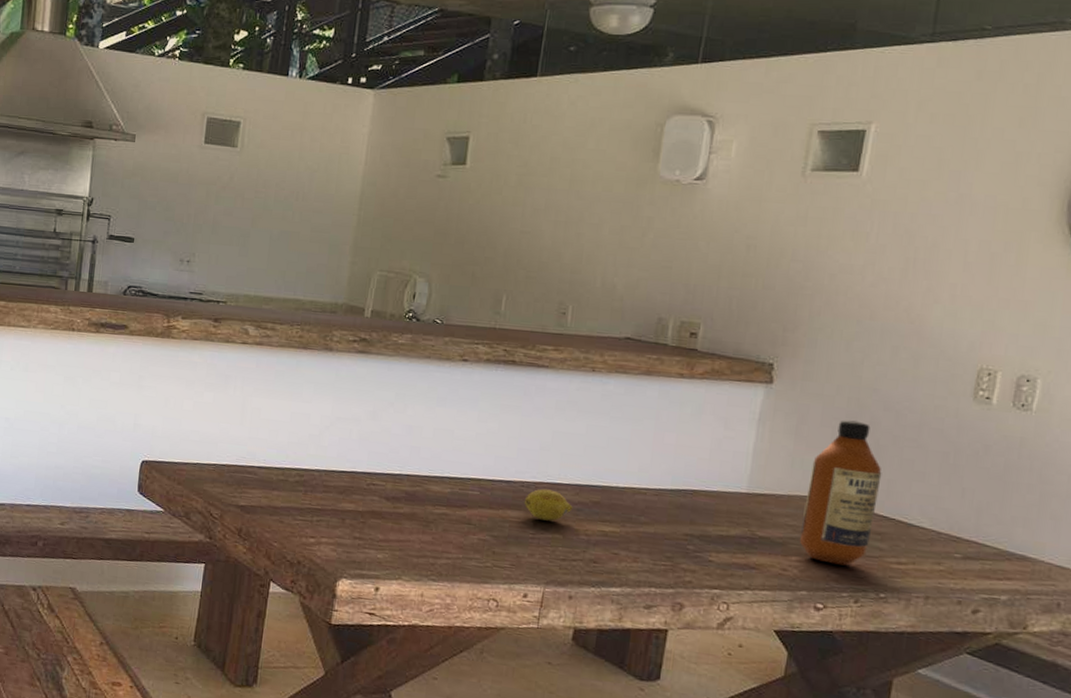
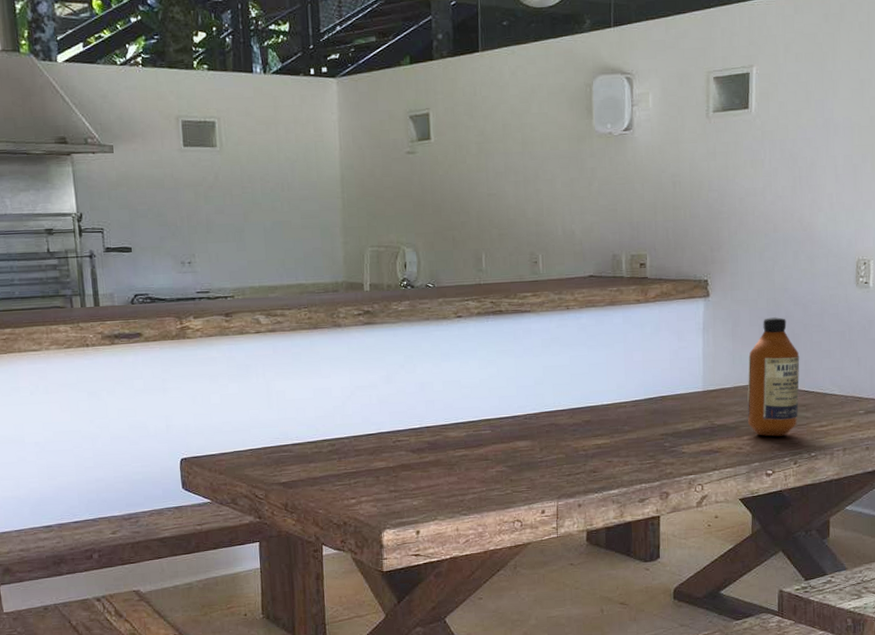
fruit: present [524,488,573,521] -> none [529,417,570,445]

